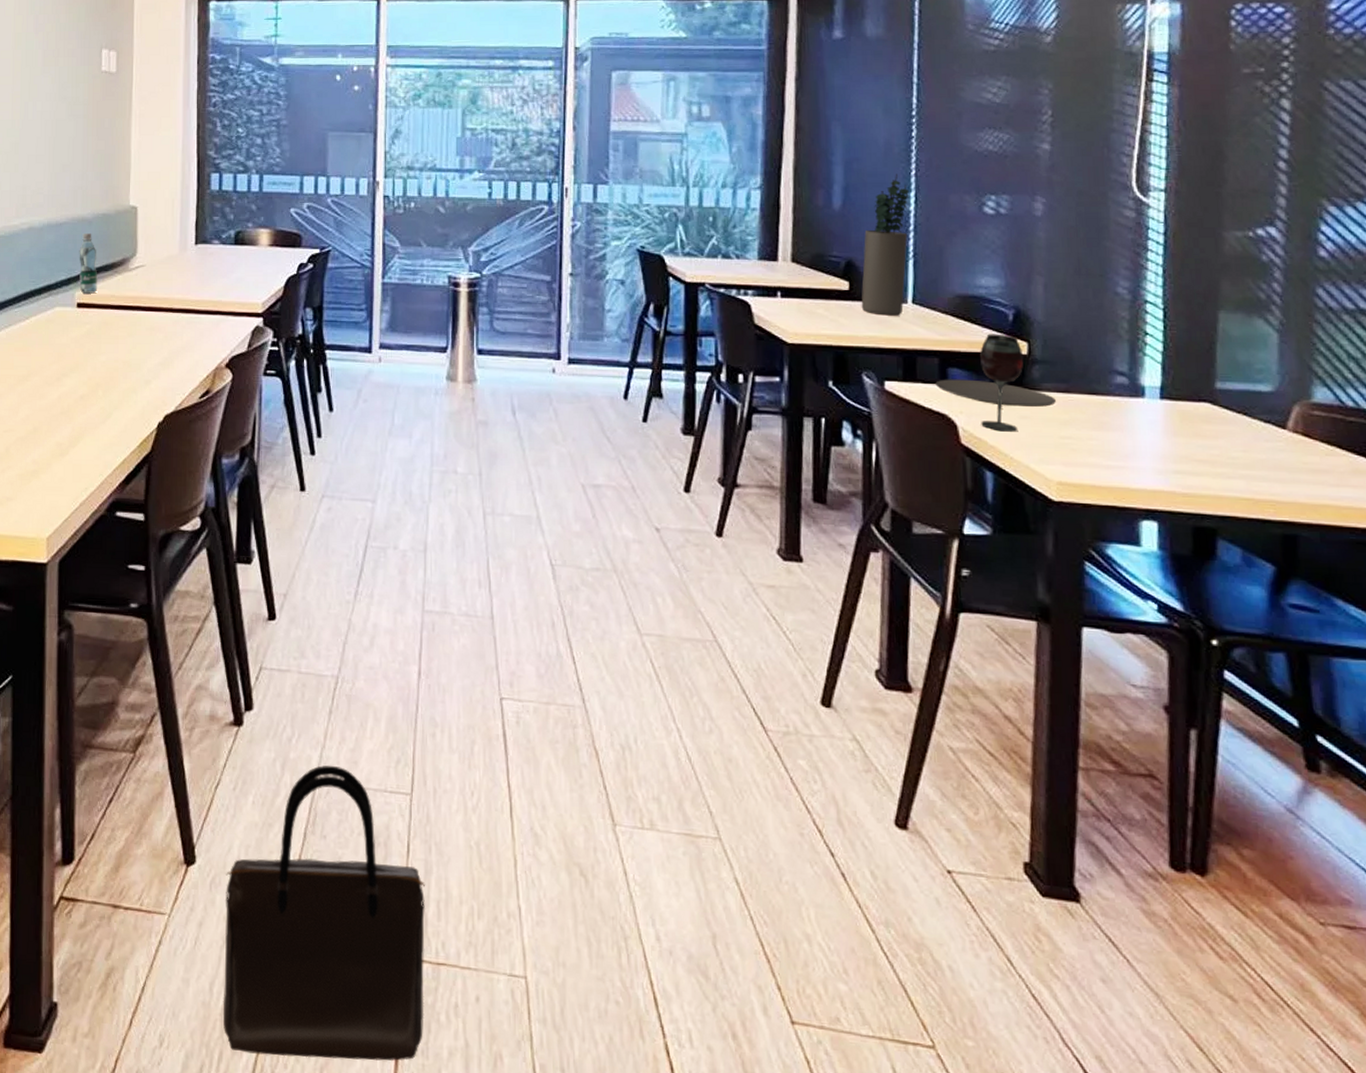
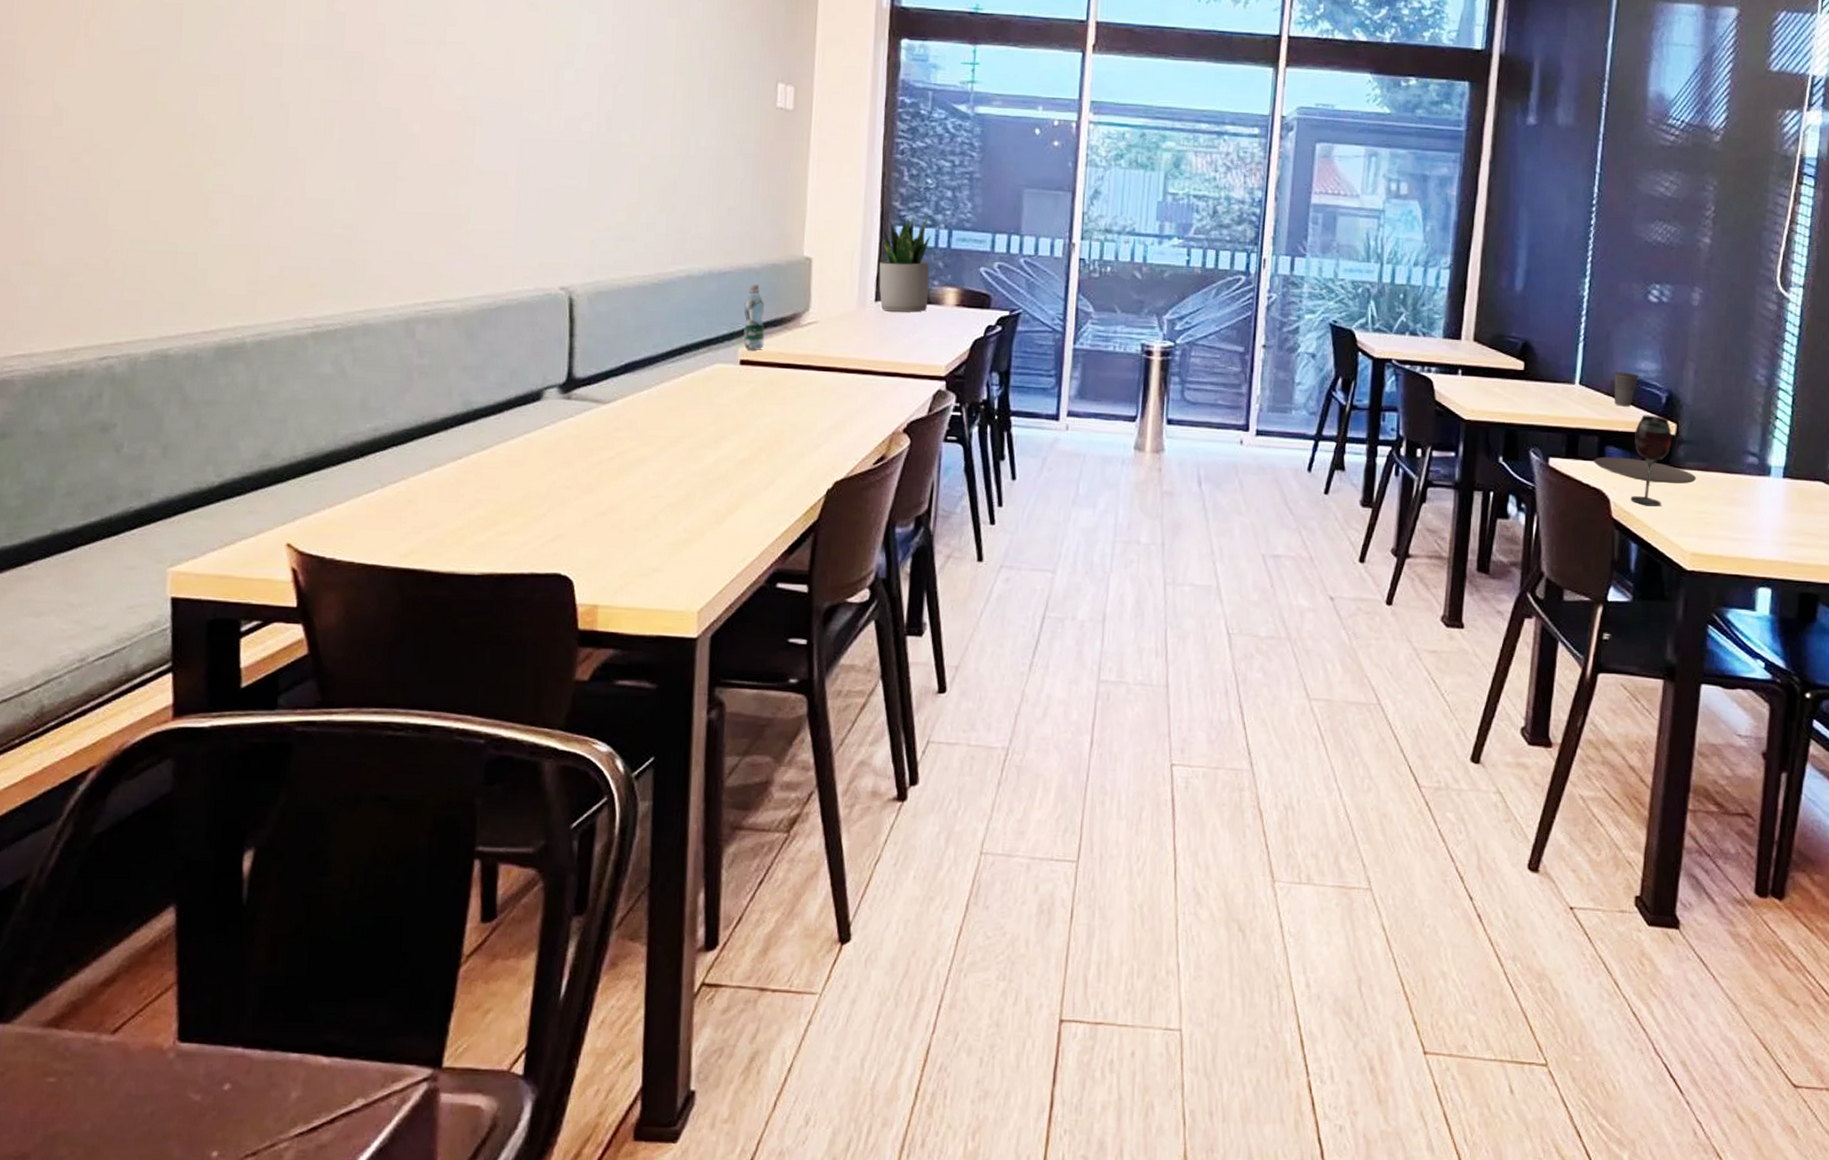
planter: none [198,161,244,253] -> present [879,213,930,312]
handbag: present [223,765,426,1061] -> none [874,836,1088,1124]
vase: present [861,174,910,316] -> none [1533,260,1585,396]
cup: none [951,289,980,326] -> present [1614,371,1639,407]

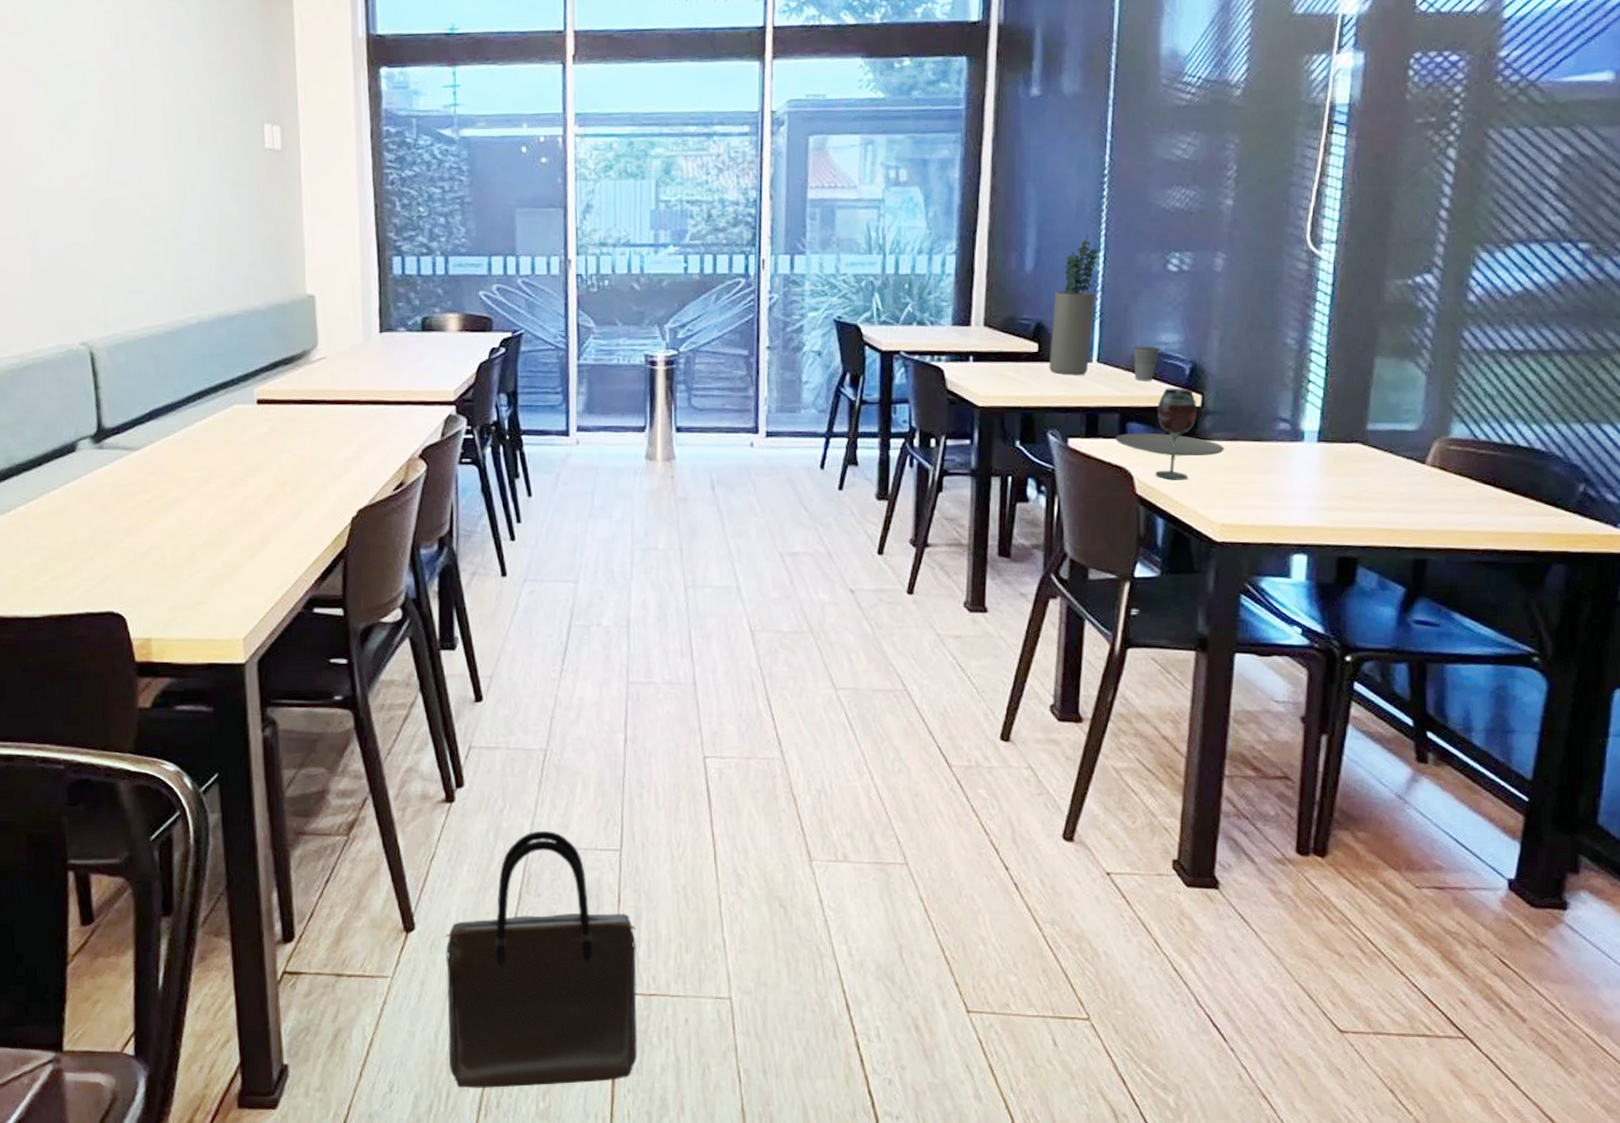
bottle: present [743,284,765,350] -> none [254,325,278,389]
handbag: none [874,836,1088,1124] -> present [445,830,638,1088]
planter: present [879,213,930,312] -> none [379,243,431,342]
vase: none [1533,260,1585,396] -> present [1049,234,1099,375]

